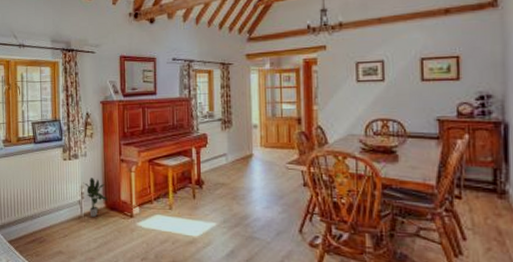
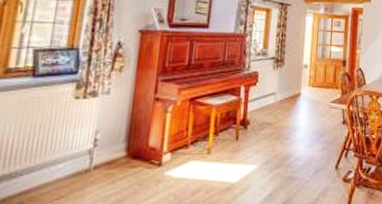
potted plant: present [83,178,108,217] -> none [99,120,131,169]

